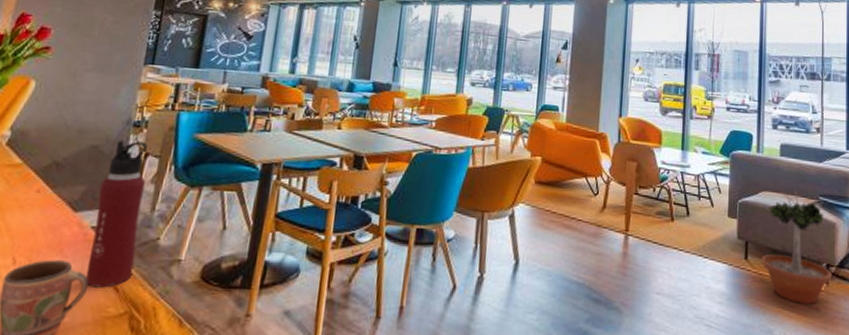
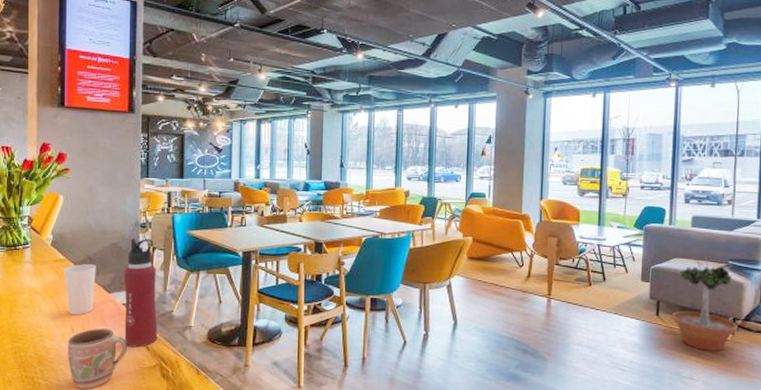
cup: none [13,171,64,241] -> present [64,264,96,315]

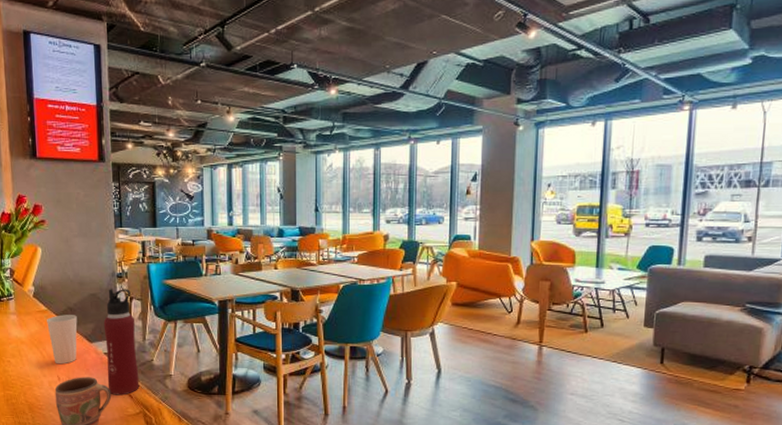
potted tree: present [671,255,738,351] -> none [677,297,754,402]

